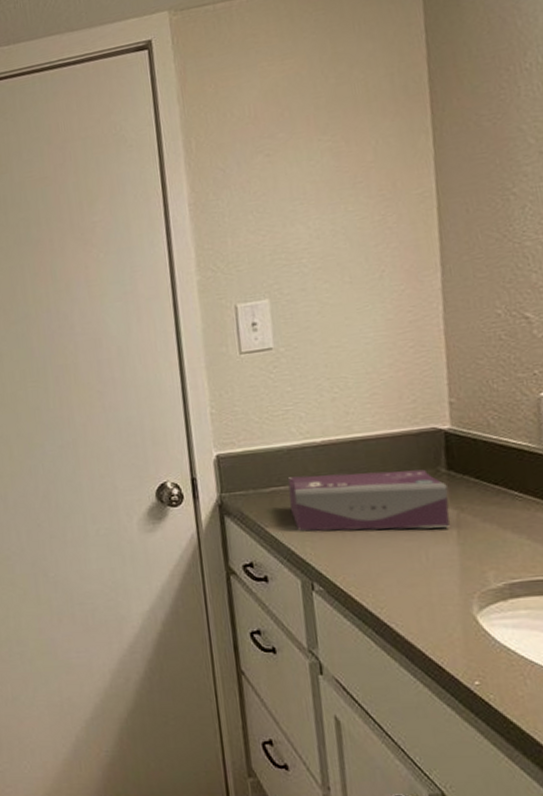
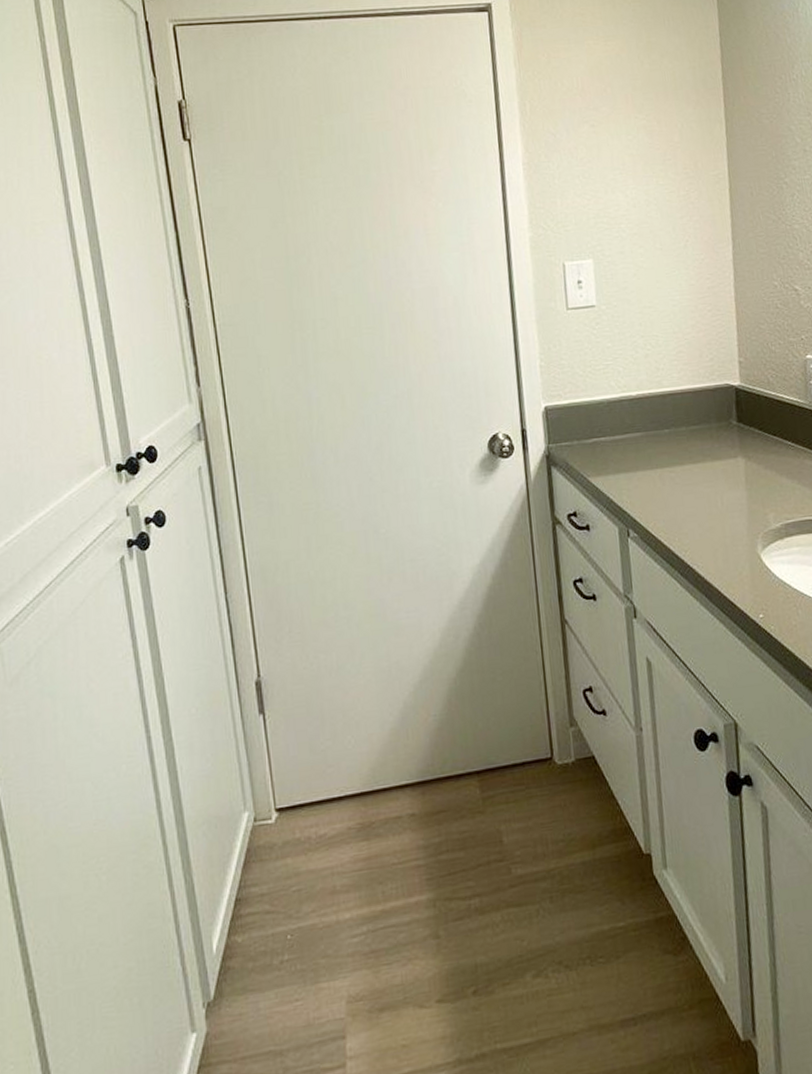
tissue box: present [287,469,450,532] -> none [607,421,740,481]

